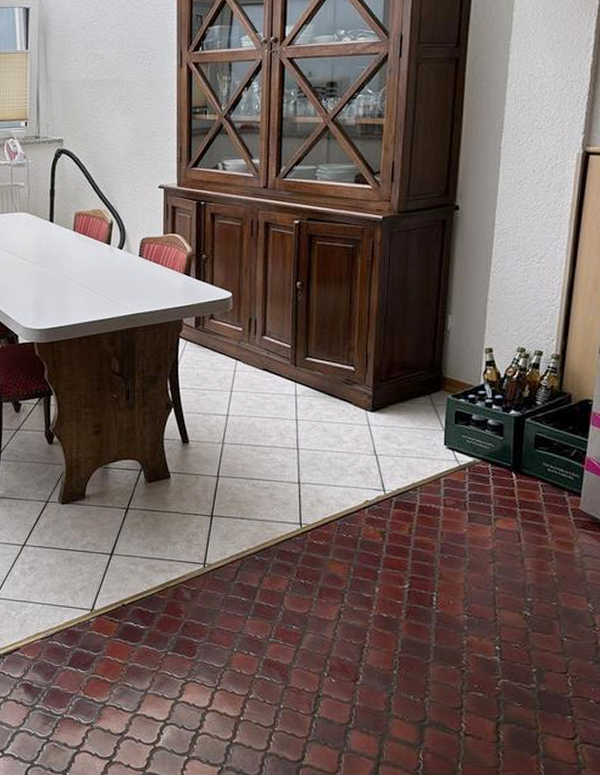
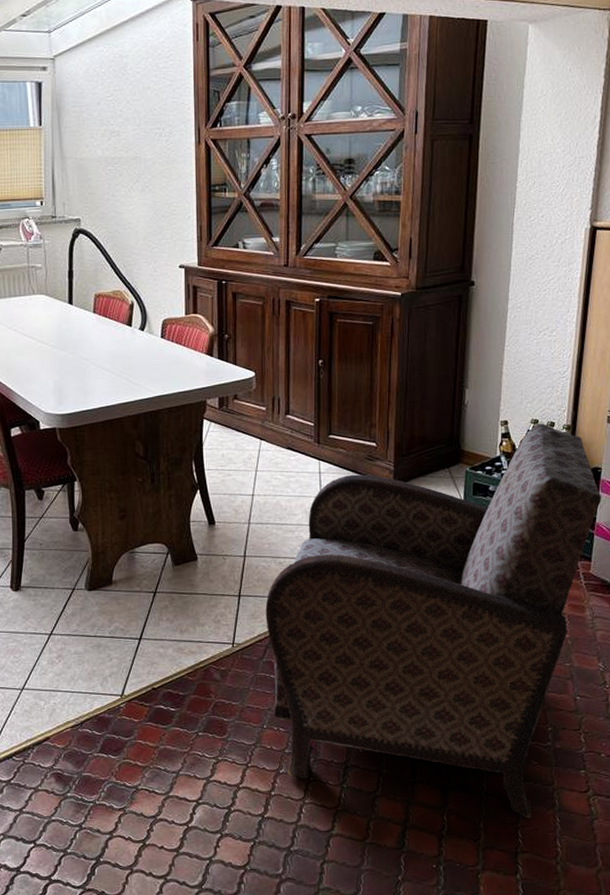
armchair: none [238,352,593,763] -> present [265,423,602,819]

